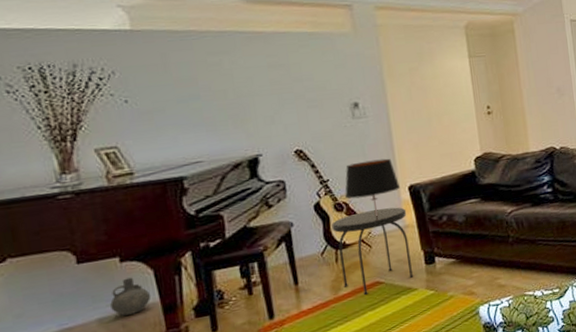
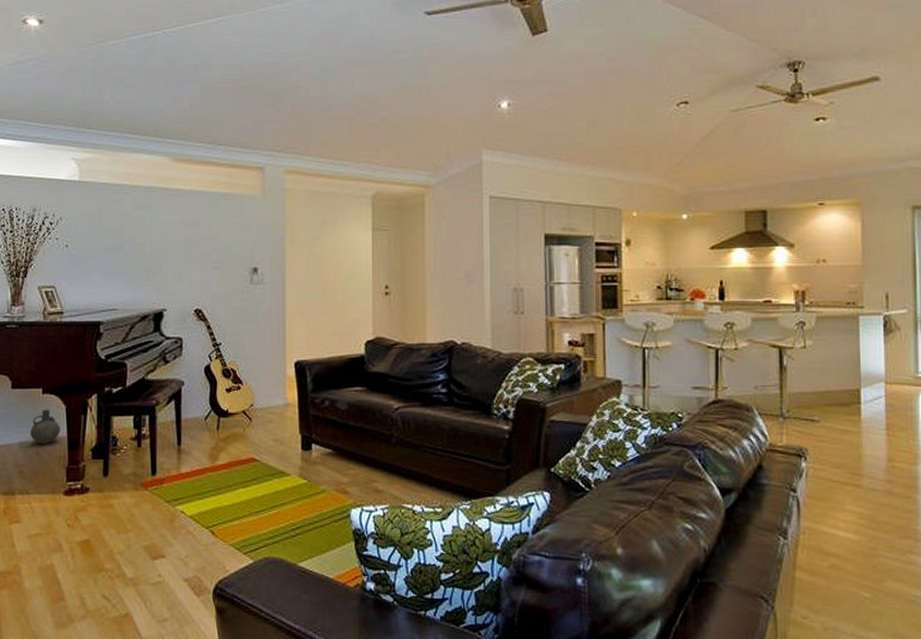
side table: present [331,207,414,296] -> none [218,382,290,471]
table lamp: present [345,158,401,216] -> none [234,329,287,388]

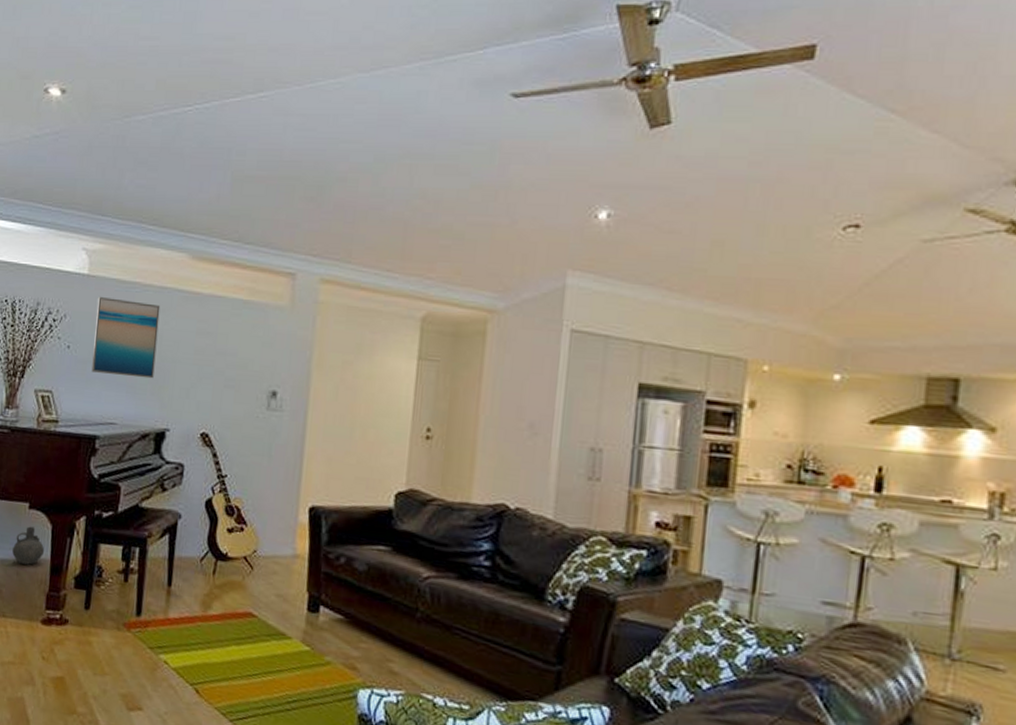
wall art: none [89,199,148,267] -> present [91,296,161,379]

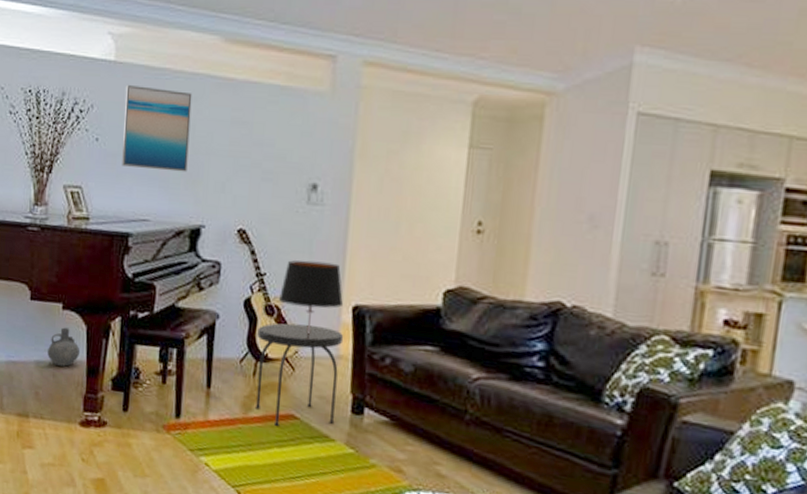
side table: none [215,523,301,625] -> present [256,323,344,427]
table lamp: none [239,463,301,533] -> present [279,260,344,333]

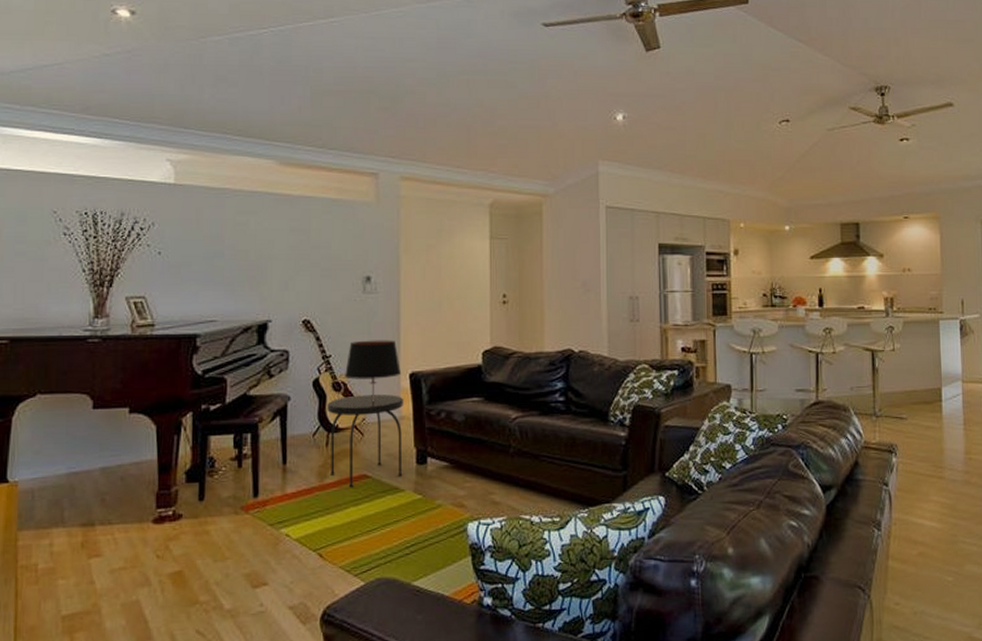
ceramic jug: present [47,327,80,367] -> none [114,430,151,469]
wall art: present [122,84,192,172] -> none [186,203,252,276]

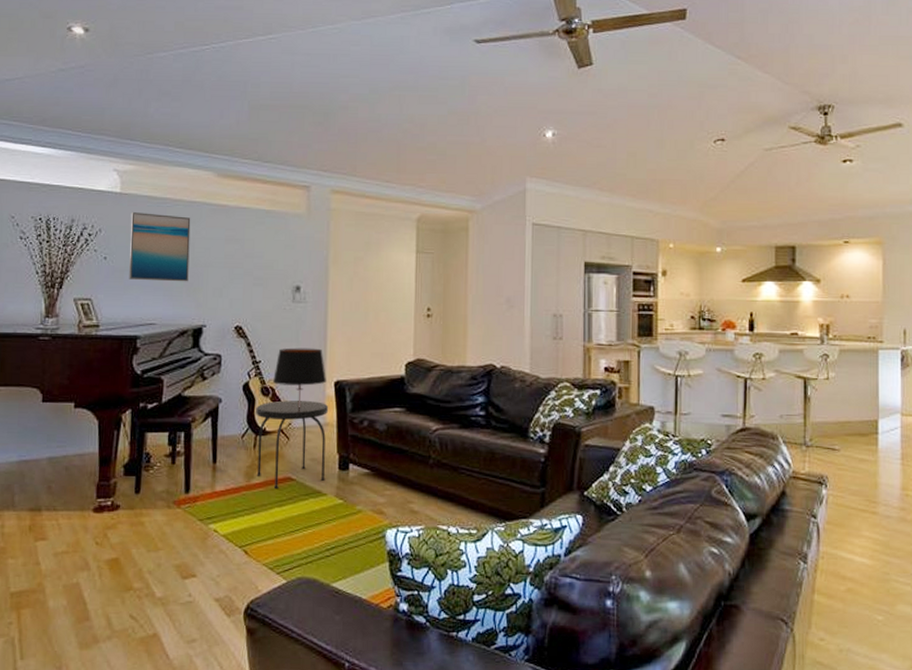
wall art: none [186,203,252,276] -> present [129,211,191,282]

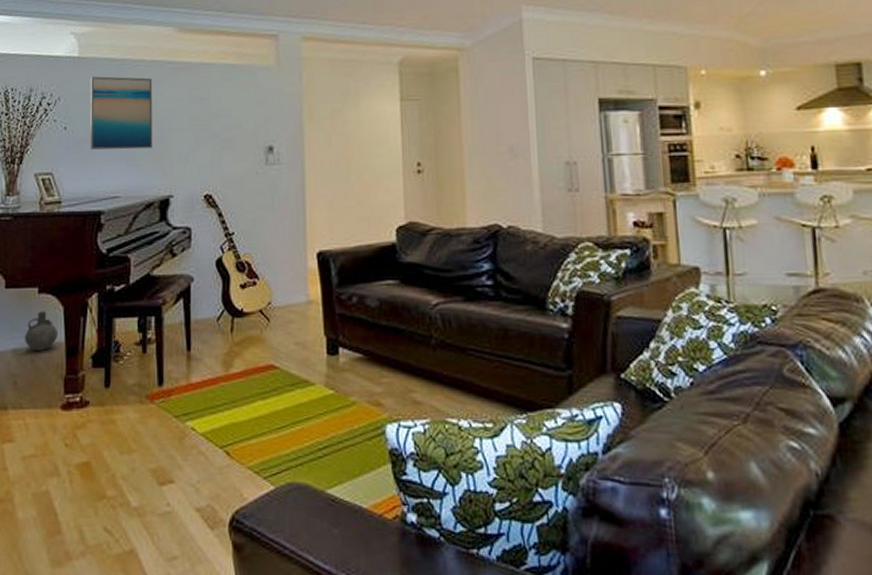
ceramic jug: none [60,424,93,459] -> present [25,311,59,351]
side table: present [256,400,329,490] -> none [231,276,313,380]
table lamp: present [273,348,327,407] -> none [249,215,309,284]

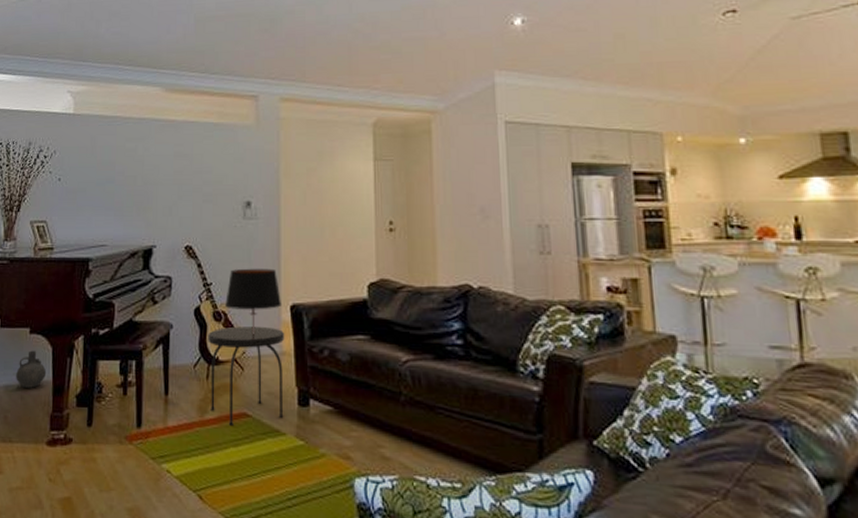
wall art: present [90,76,153,150] -> none [81,131,140,201]
side table: none [231,276,313,380] -> present [208,326,285,427]
table lamp: none [249,215,309,284] -> present [225,268,283,334]

